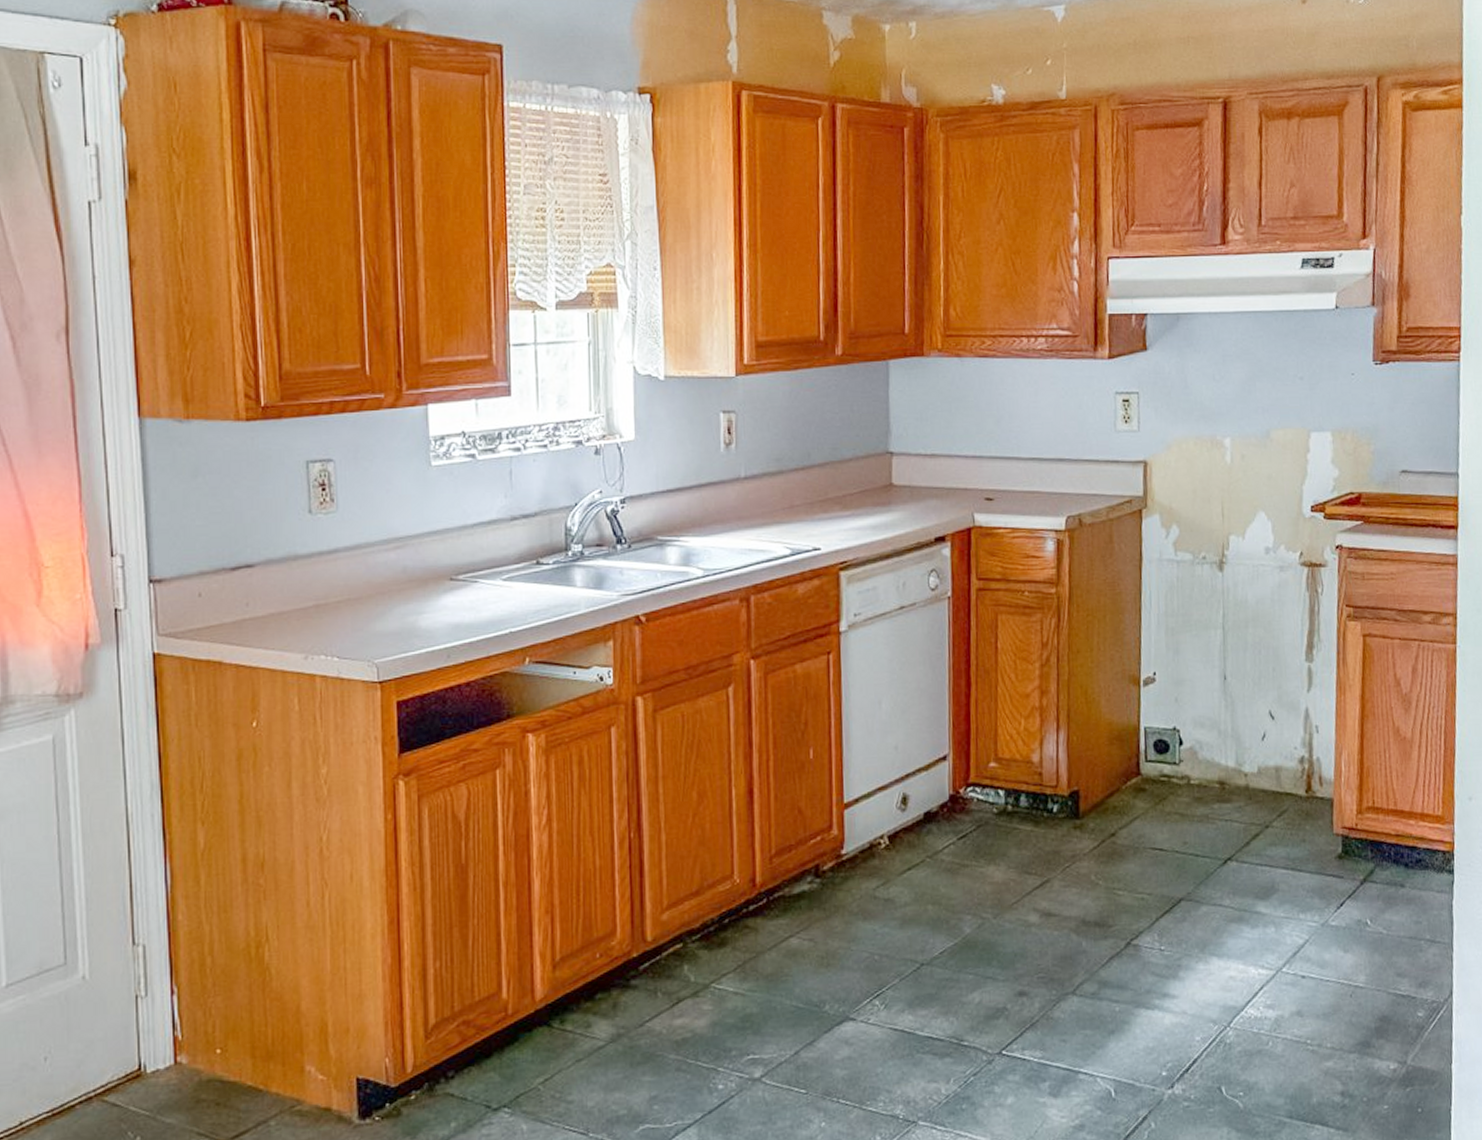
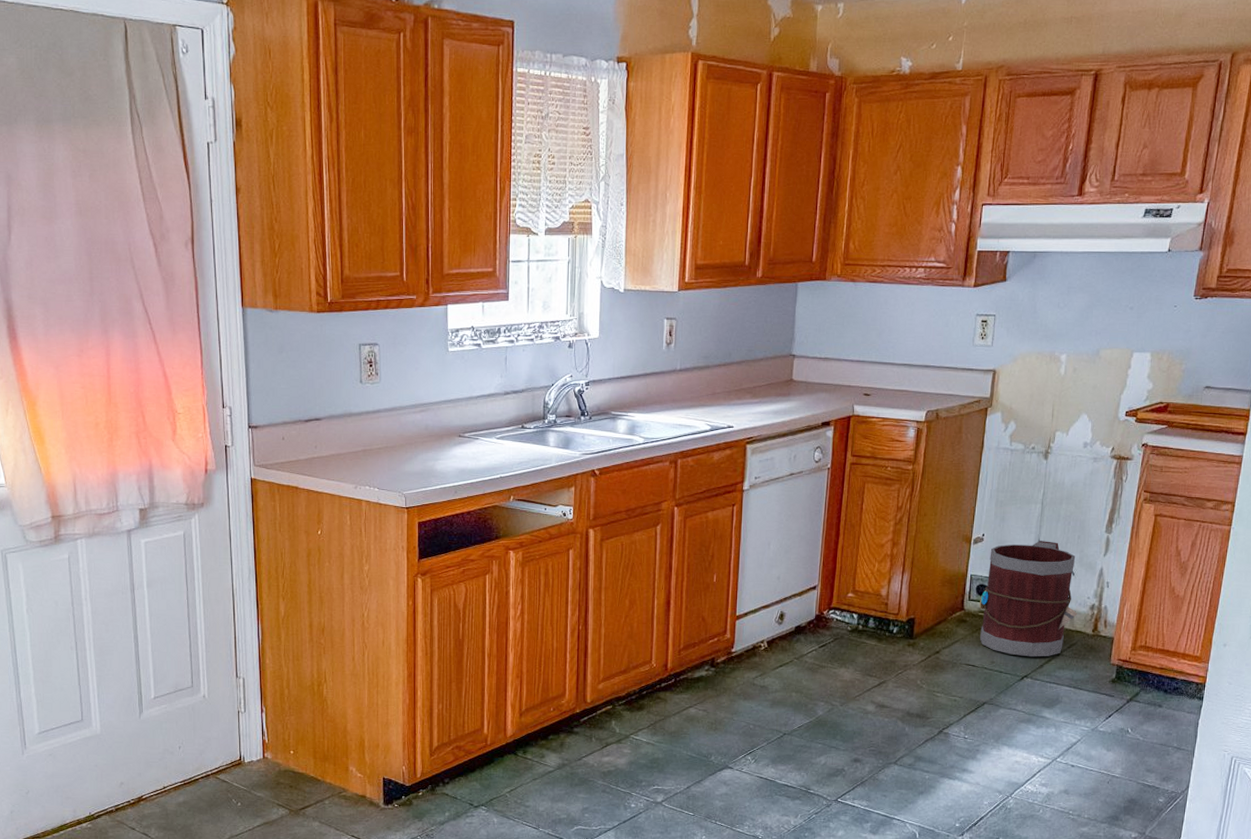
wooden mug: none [1160,676,1285,833] -> present [980,541,1078,657]

